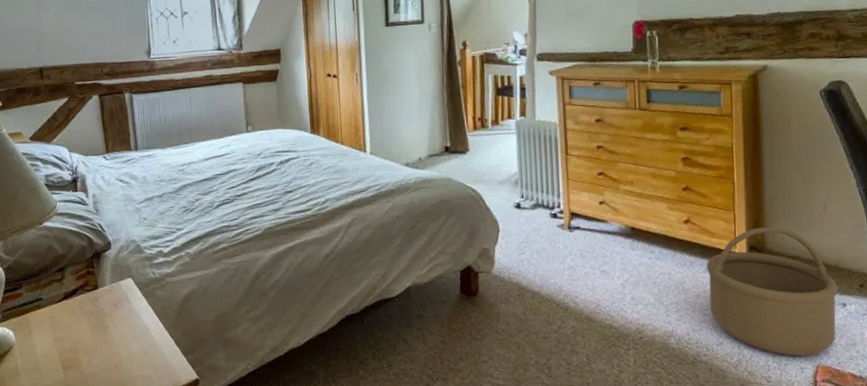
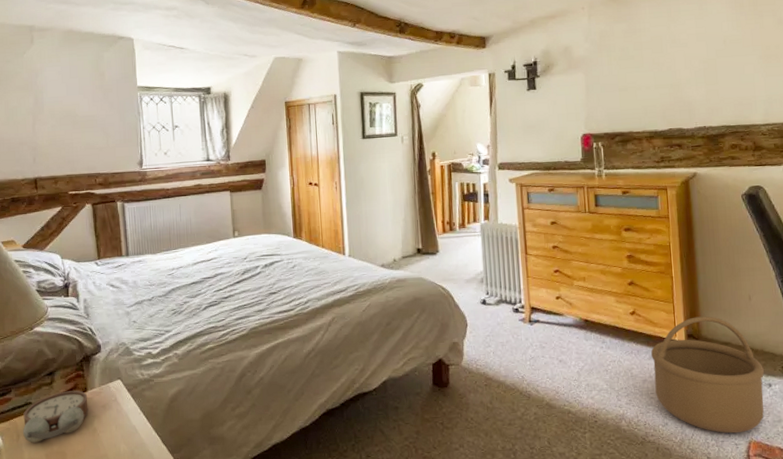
alarm clock: none [35,288,100,339] -> present [23,390,89,443]

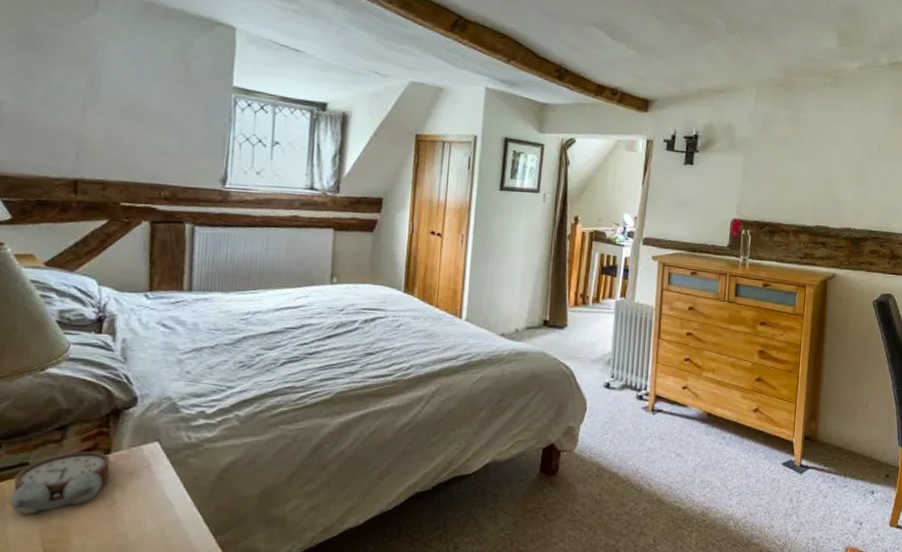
basket: present [651,316,764,434] -> none [766,419,869,539]

